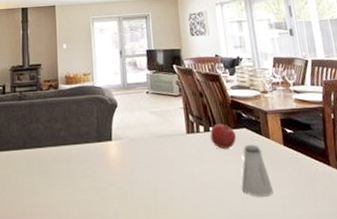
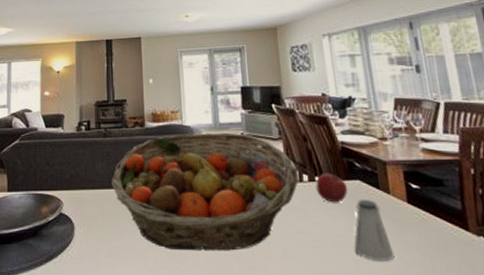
fruit basket: none [26,91,196,203] -> present [111,132,298,251]

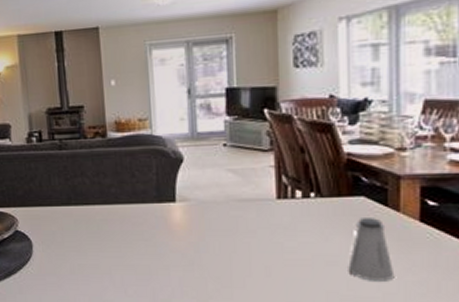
fruit basket: present [111,132,298,251] -> none [70,143,289,269]
apple: present [315,173,348,203] -> none [310,188,349,221]

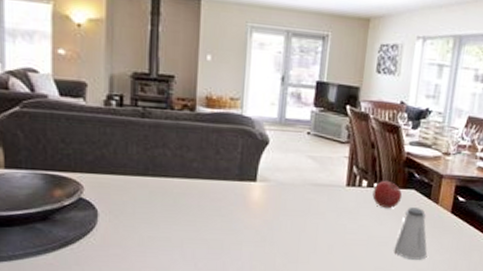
apple: none [310,188,349,221] -> present [372,180,403,209]

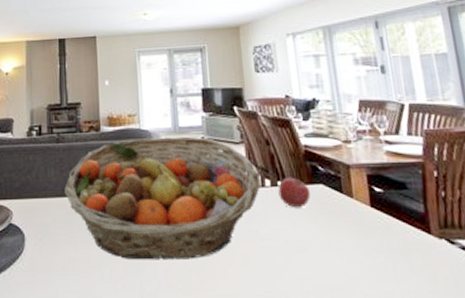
fruit basket: none [148,125,358,246] -> present [64,136,260,260]
saltshaker: present [394,207,427,260] -> none [316,204,356,266]

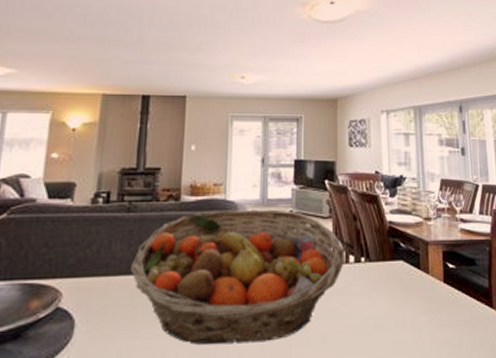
apple: present [278,177,311,208] -> none [361,253,392,285]

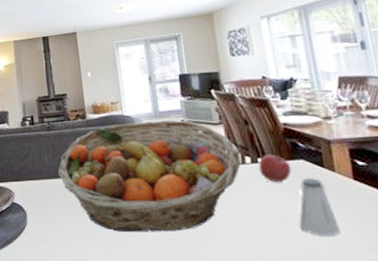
apple: none [361,253,392,285] -> present [258,154,292,183]
saltshaker: none [392,280,427,343] -> present [299,178,340,236]

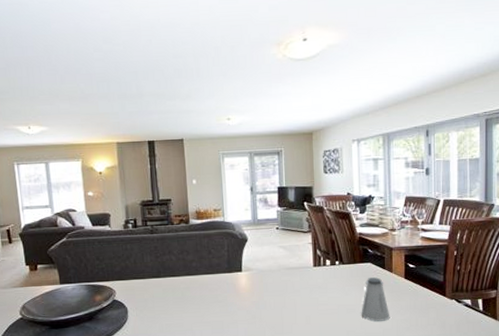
fruit basket: present [58,120,241,233] -> none [160,227,322,324]
apple: present [258,154,292,183] -> none [336,258,361,281]

